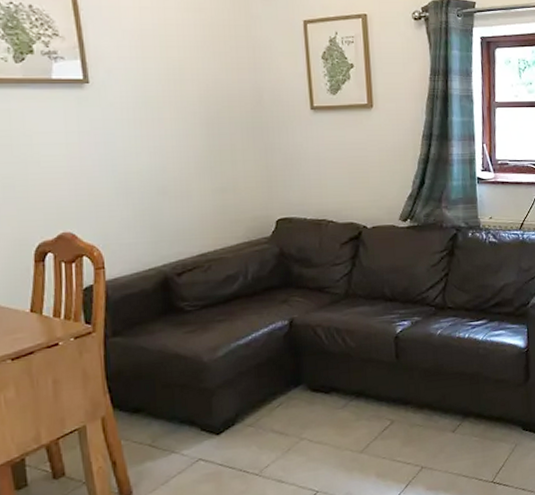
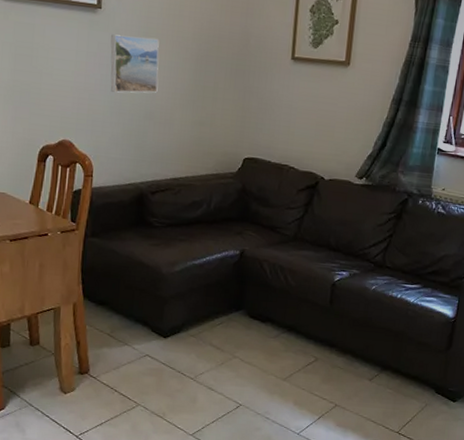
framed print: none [105,107,168,171] -> present [110,34,159,93]

